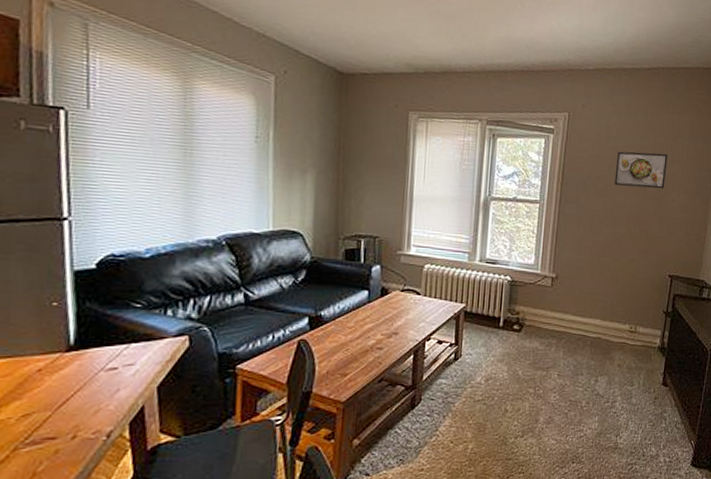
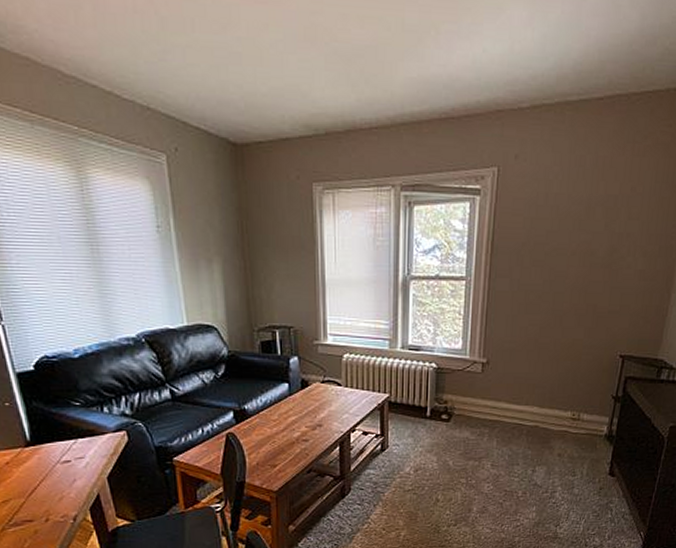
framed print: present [614,151,668,189] -> none [555,209,623,254]

